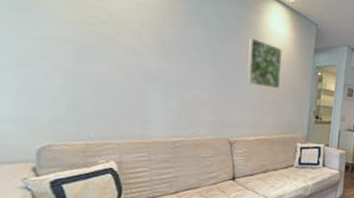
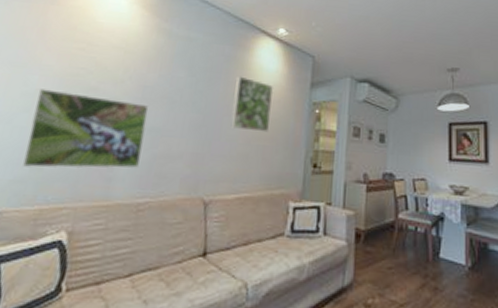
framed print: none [54,35,171,114] -> present [23,89,149,169]

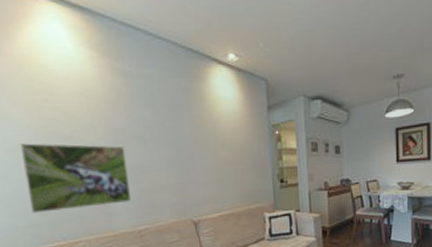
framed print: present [231,75,274,133] -> none [198,107,236,158]

